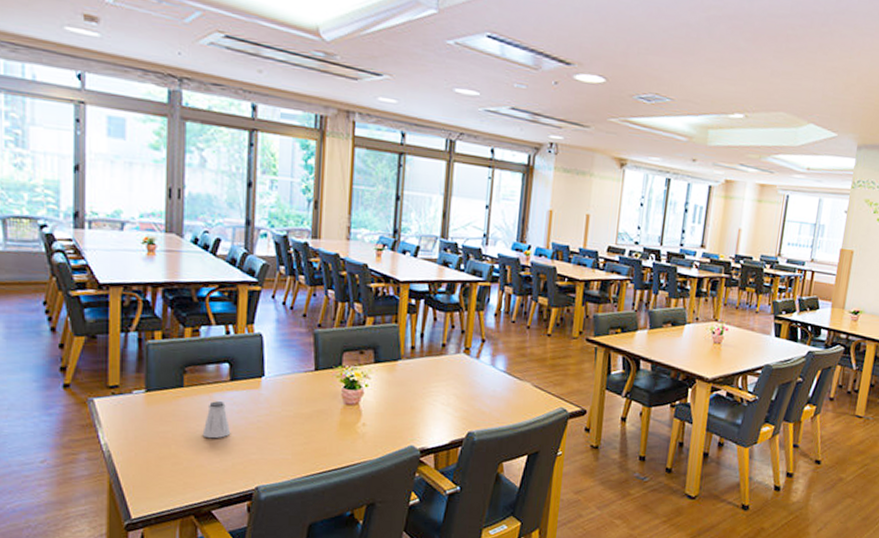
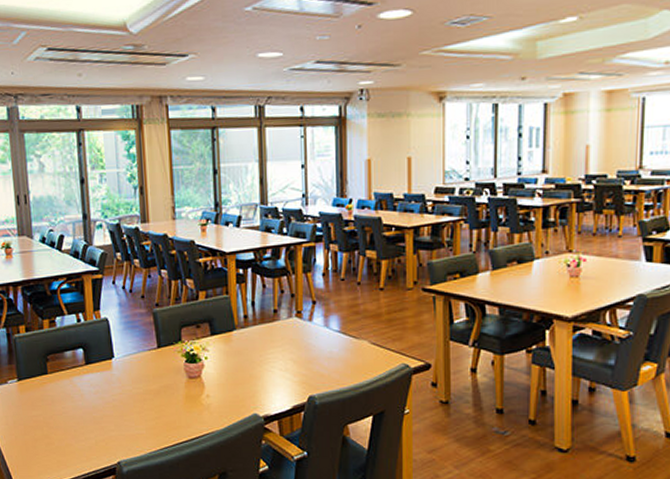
saltshaker: present [202,401,231,439] -> none [67,384,91,419]

